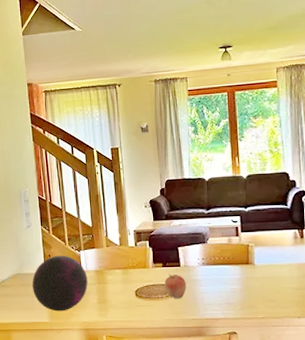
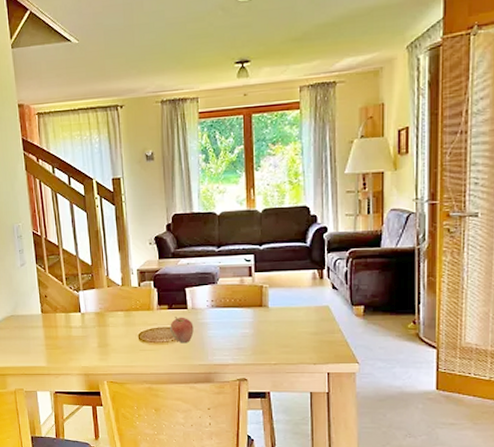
decorative orb: present [32,255,88,312] -> none [27,296,88,356]

